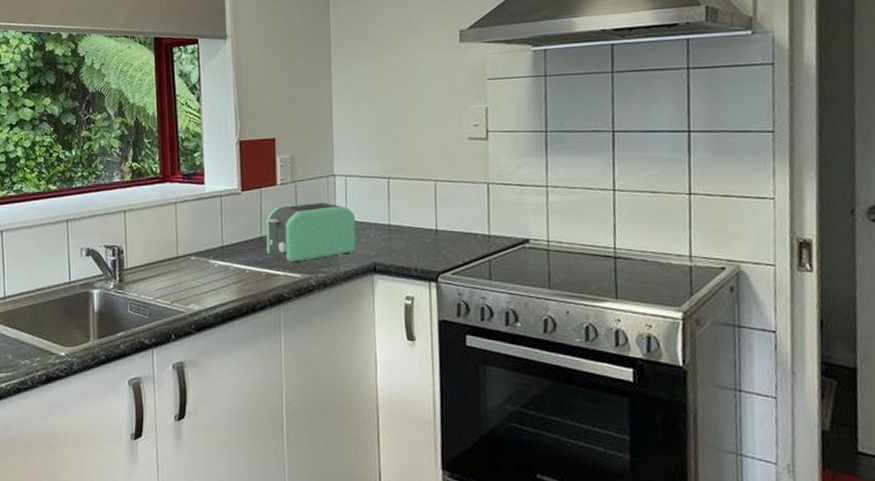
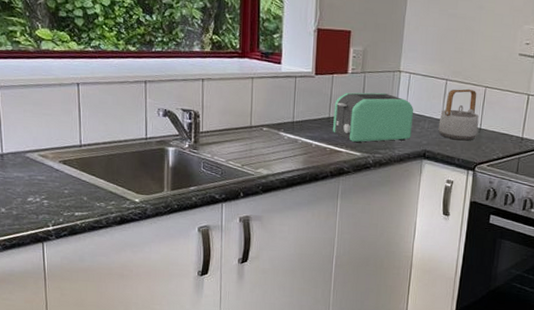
teapot: none [386,185,434,247] -> present [438,88,479,141]

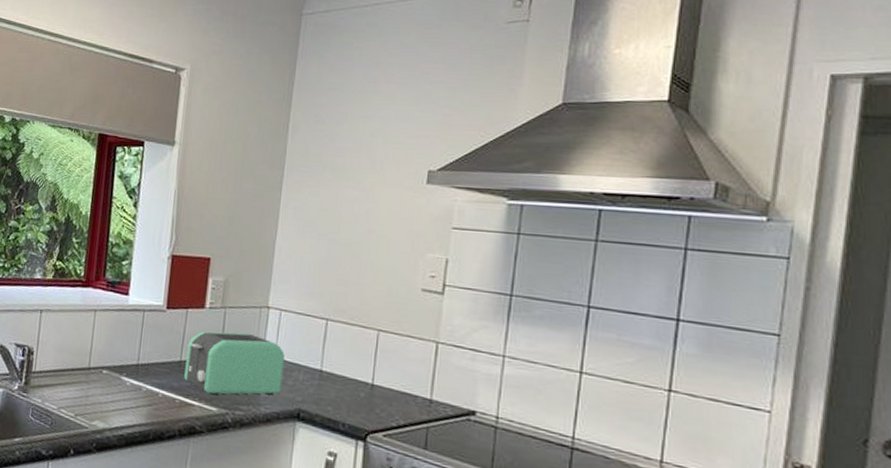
teapot: present [438,88,479,141] -> none [316,331,370,400]

